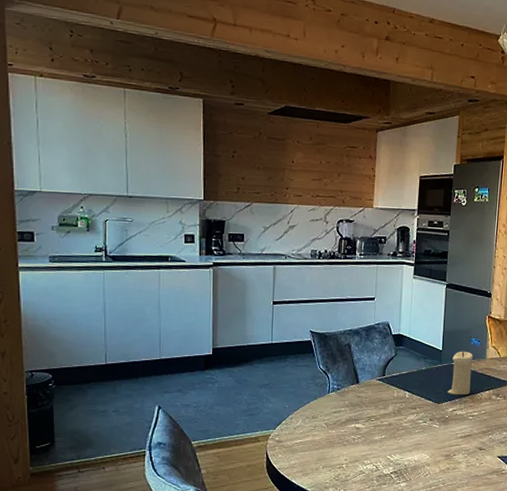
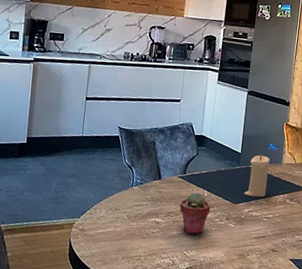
potted succulent: none [380,395,413,438] -> present [179,192,211,235]

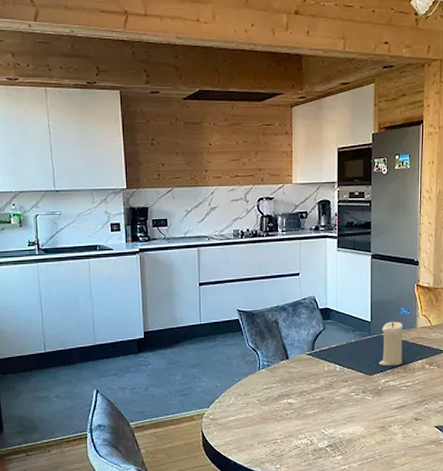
potted succulent: present [179,192,211,235] -> none [312,368,344,412]

